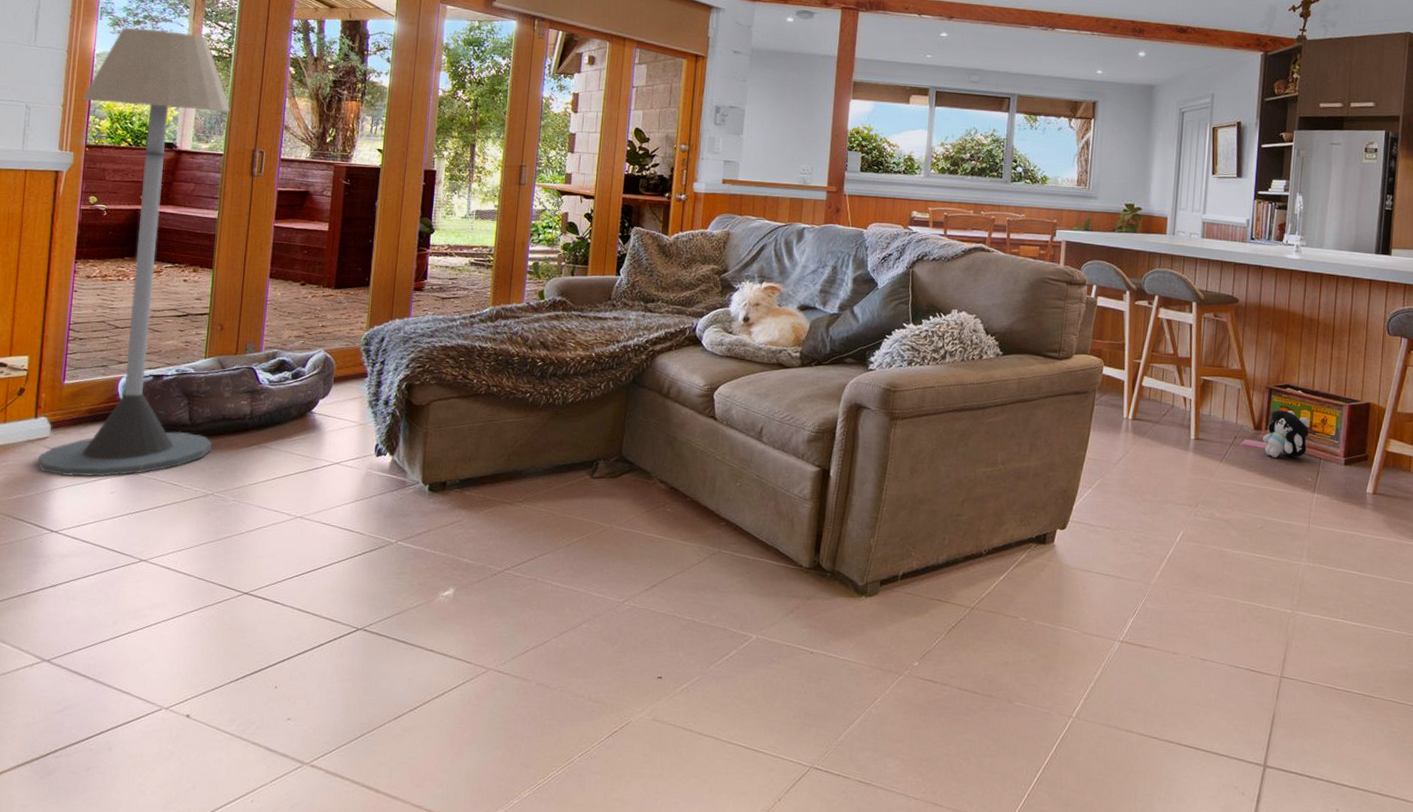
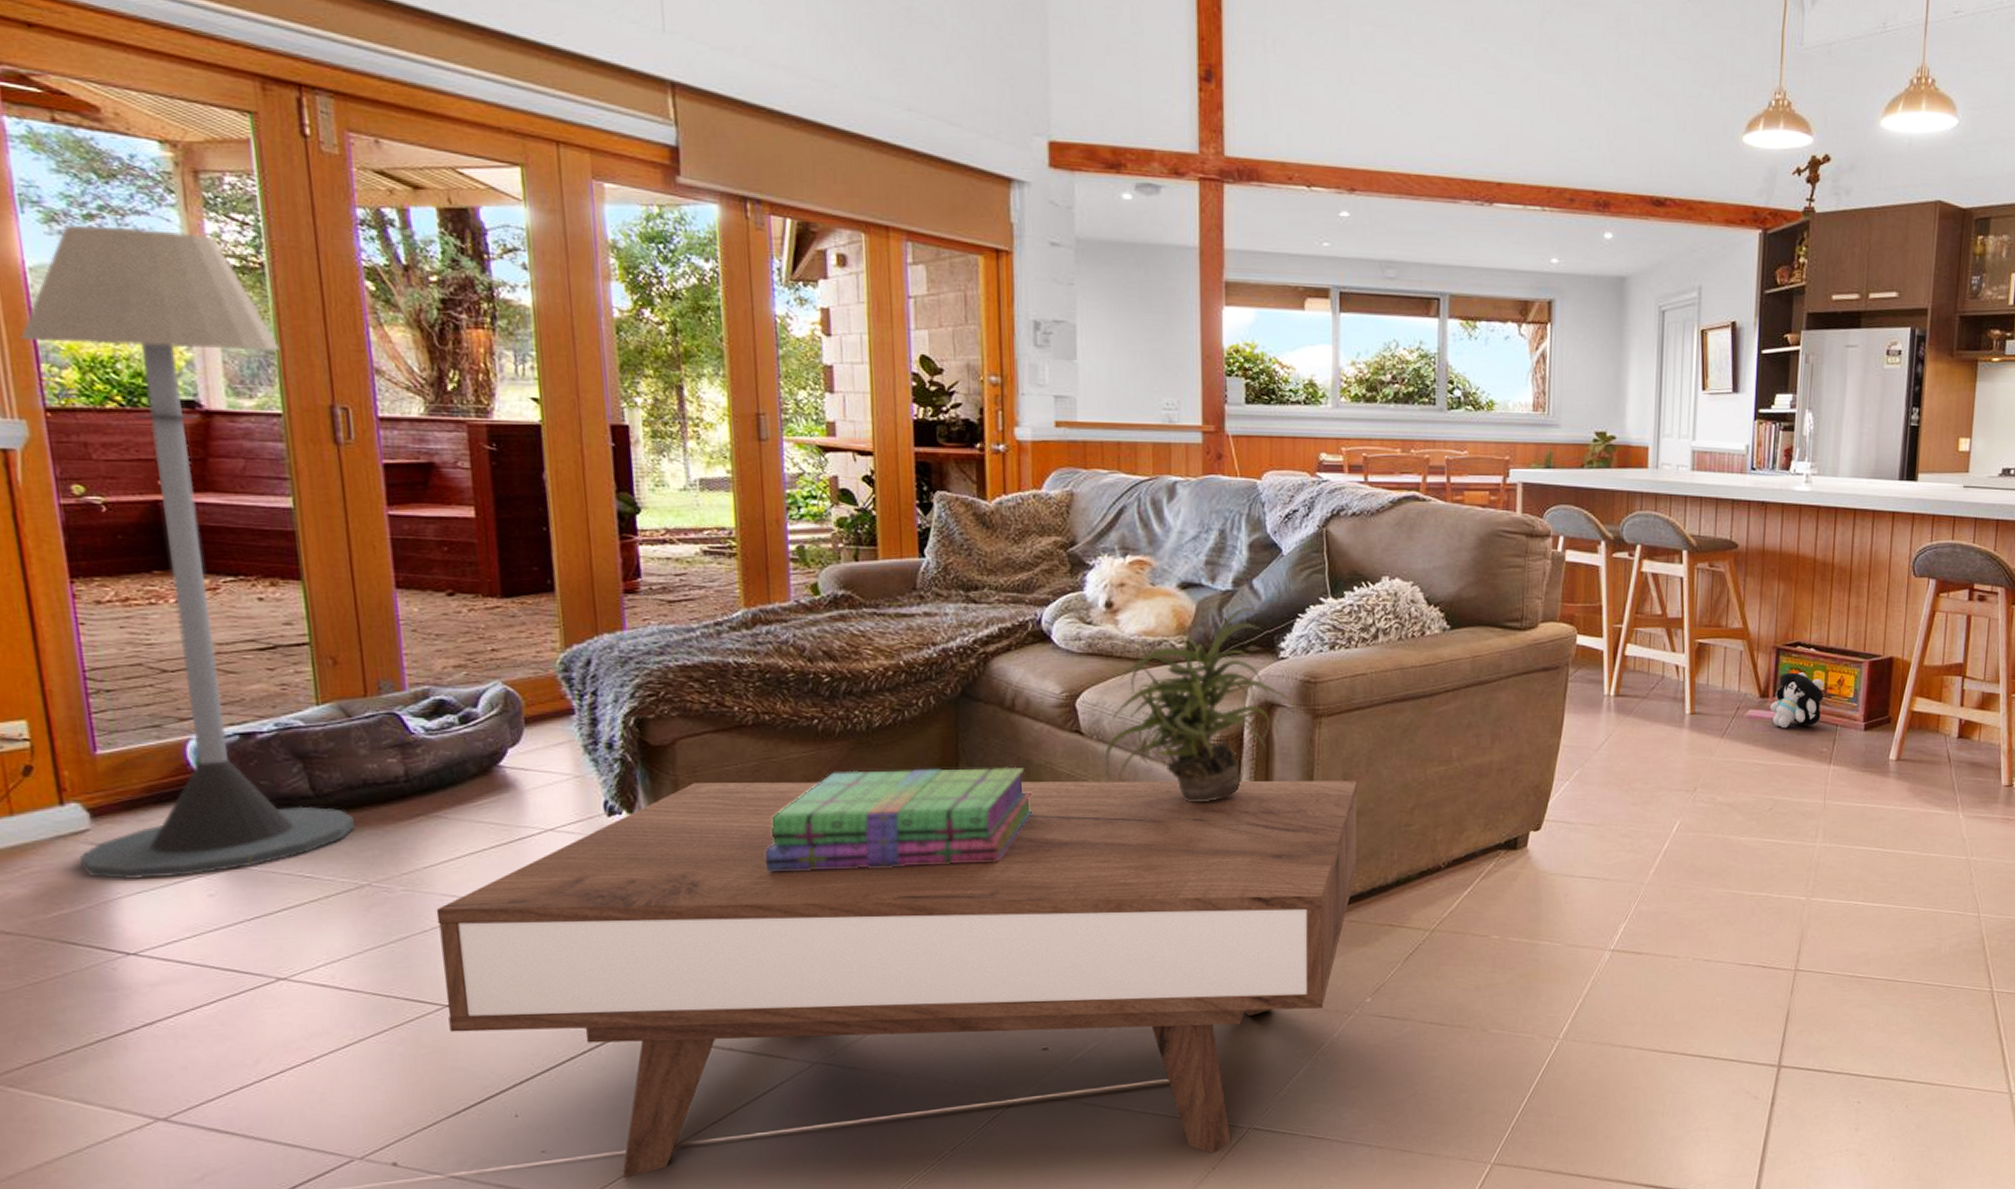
coffee table: none [244,436,921,786] -> present [436,781,1357,1177]
stack of books: none [477,435,675,517] -> present [764,766,1033,872]
potted plant: none [730,327,879,482] -> present [1104,606,1297,803]

